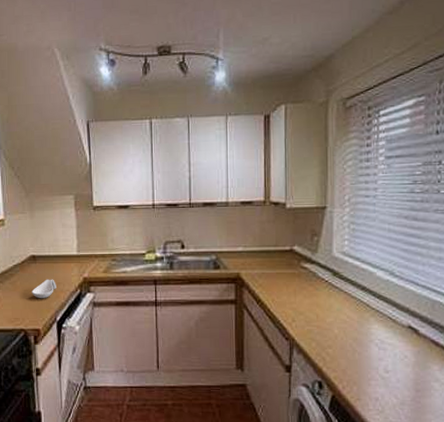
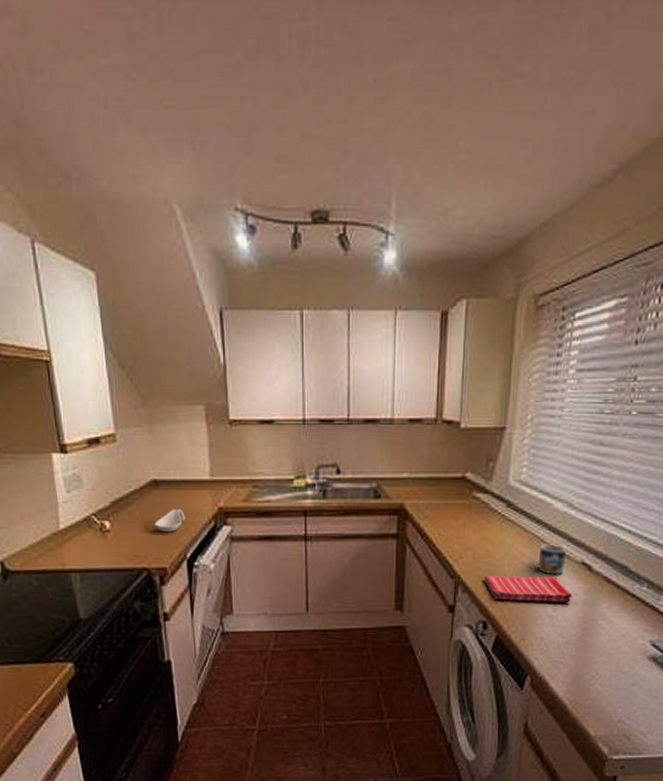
dish towel: none [316,338,403,364] -> present [483,576,573,602]
mug: none [366,309,392,338] -> present [537,544,566,575]

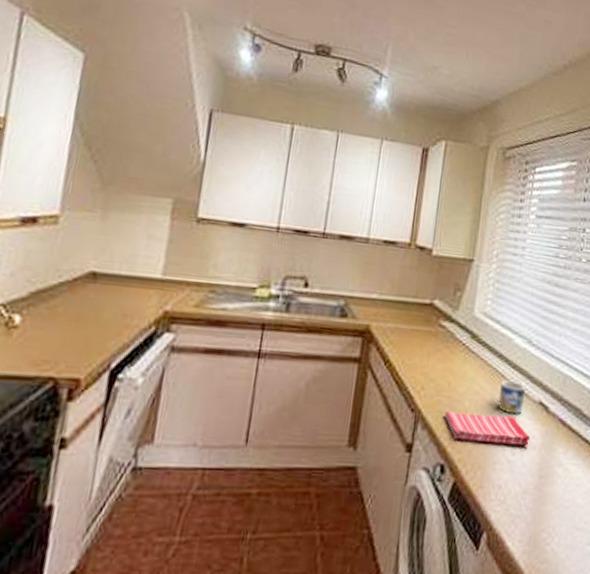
spoon rest: present [154,509,185,533] -> none [79,307,121,336]

